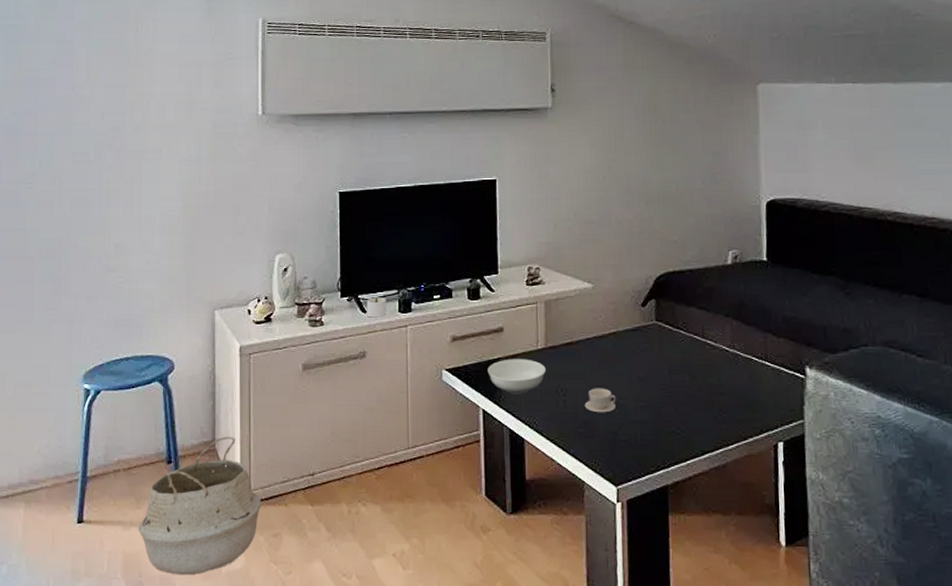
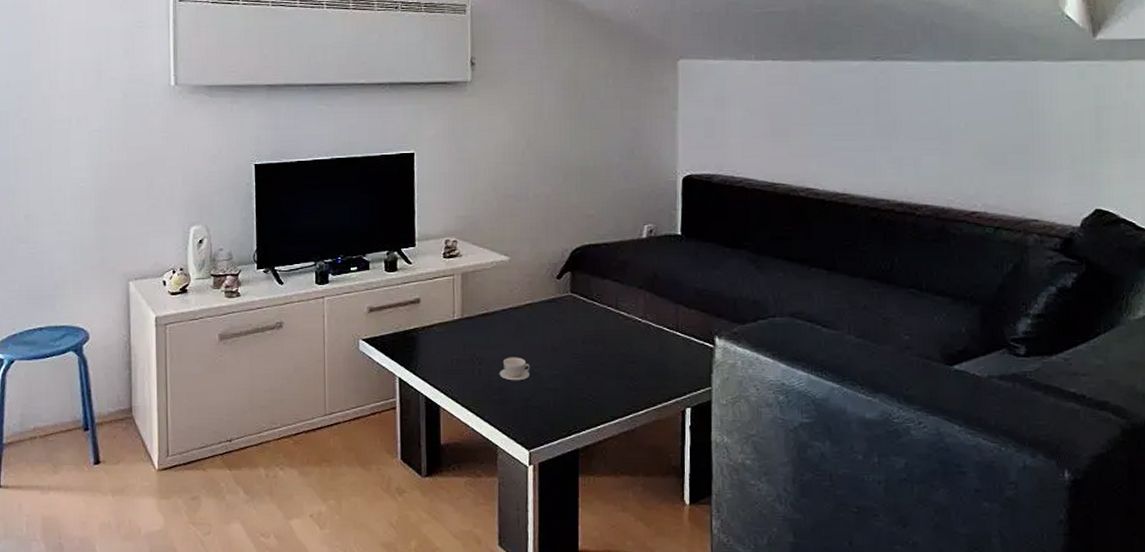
woven basket: present [138,437,261,576] -> none [57,405,179,537]
candle: present [367,297,386,318] -> none [283,269,303,289]
bowl: present [487,359,546,394] -> none [404,329,462,363]

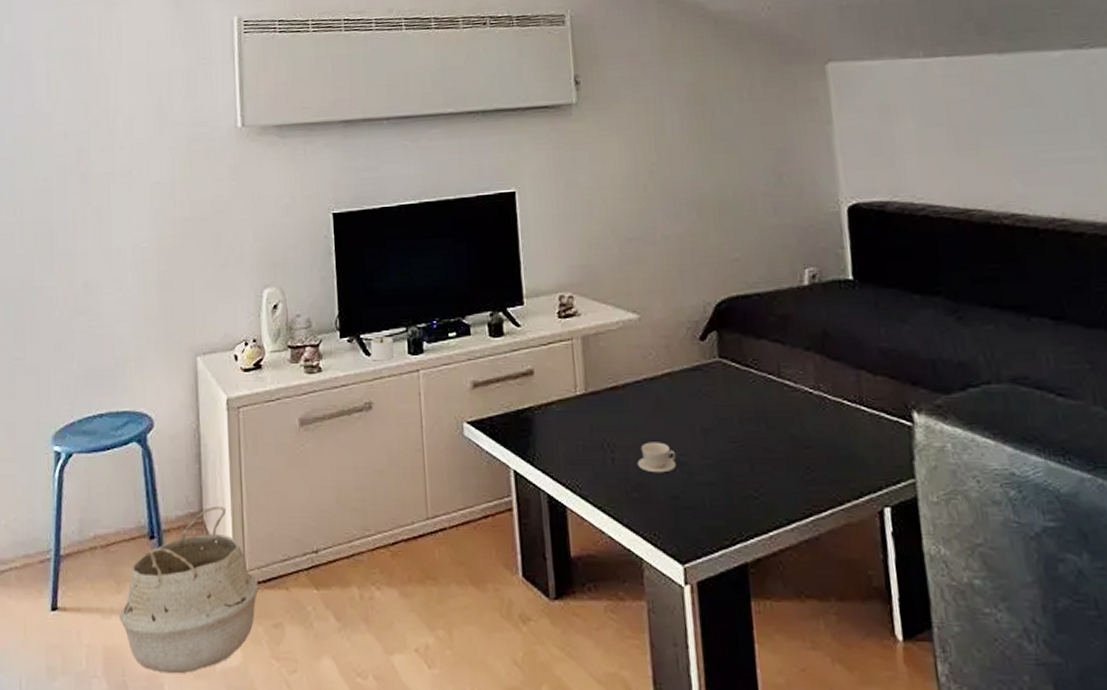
woven basket: none [57,405,179,537] -> present [120,507,259,674]
candle: none [283,269,303,289] -> present [370,337,394,361]

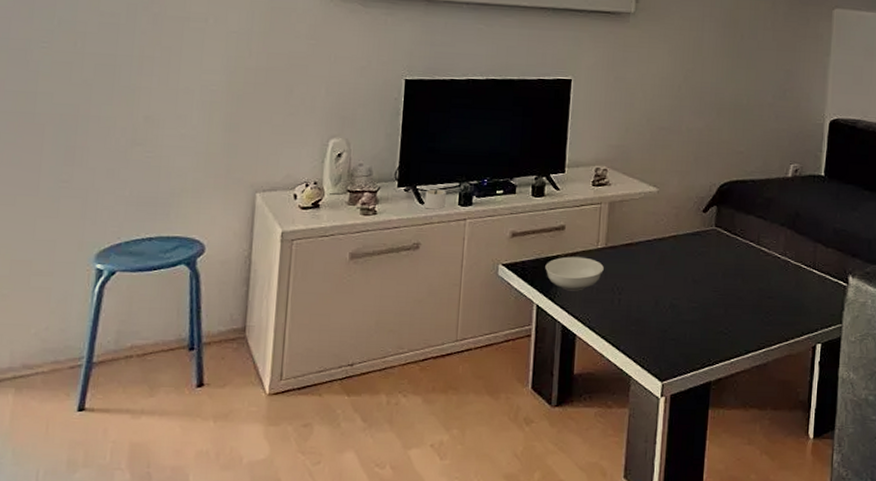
woven basket: present [120,507,259,674] -> none [150,324,293,466]
bowl: none [517,407,588,451] -> present [545,256,604,291]
teacup: present [637,442,676,473] -> none [638,288,670,312]

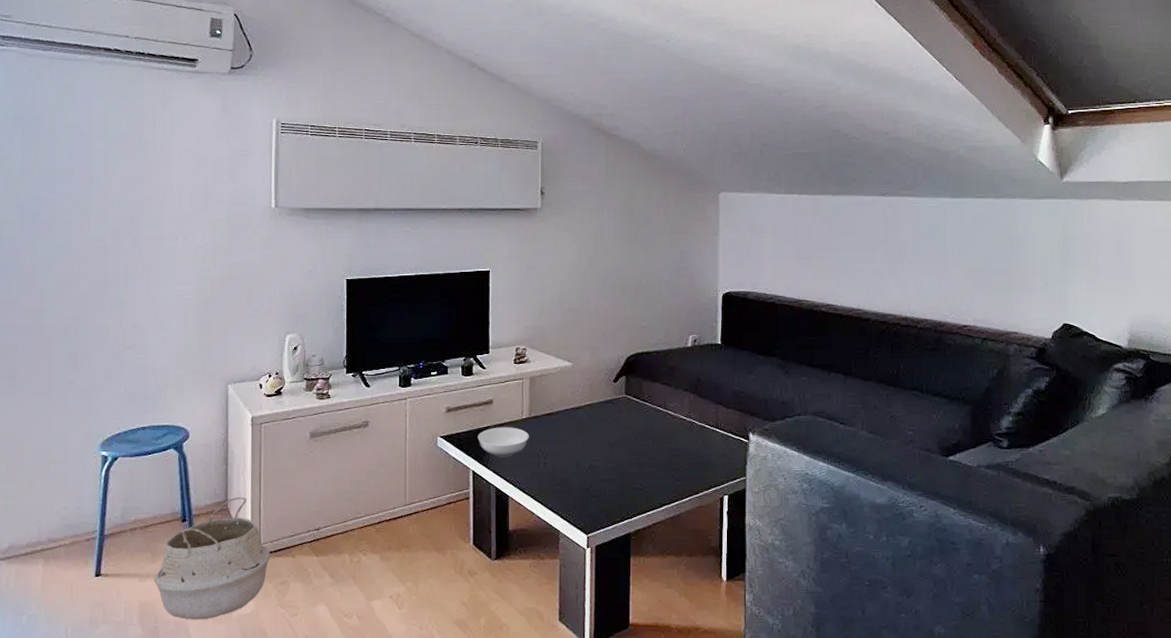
woven basket: none [150,324,293,466] -> present [154,497,270,620]
candle: present [424,189,446,210] -> none [370,373,388,391]

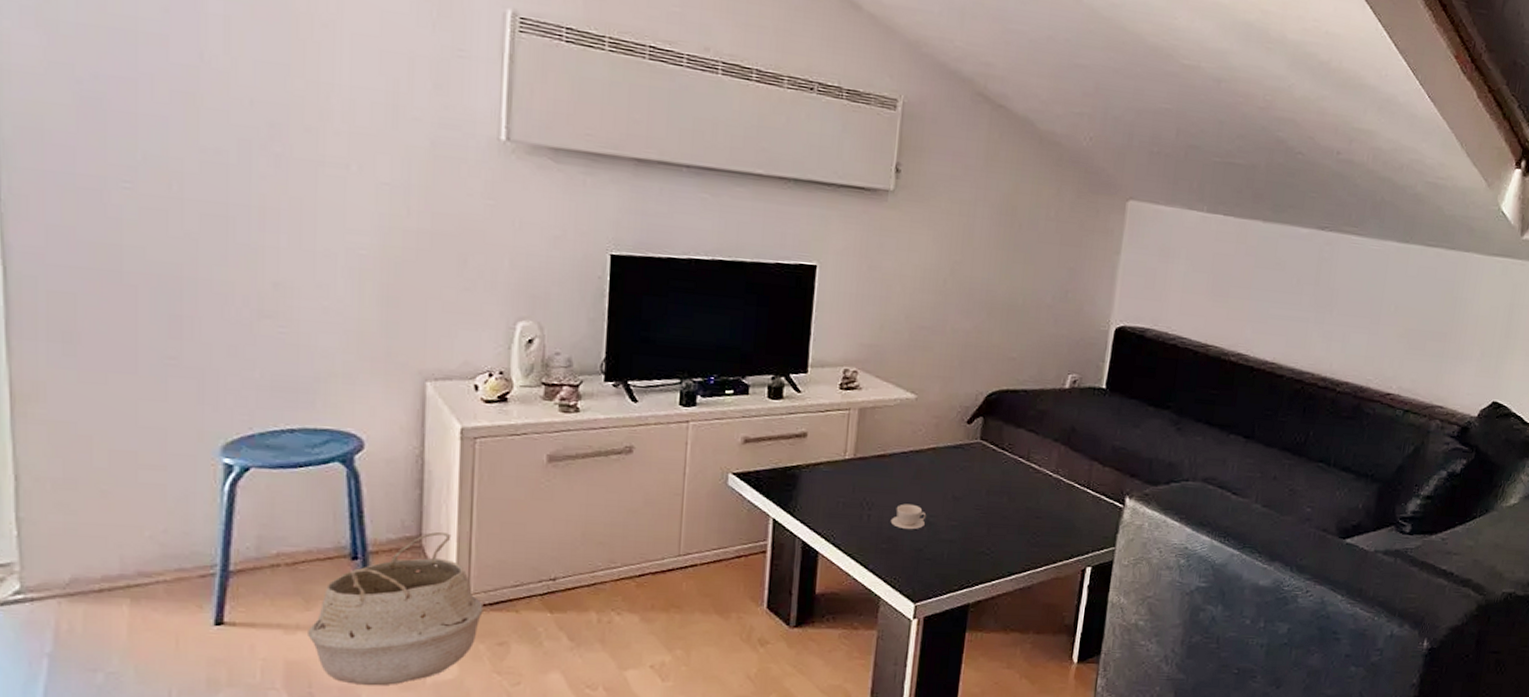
bowl: present [478,427,529,457] -> none [783,467,852,505]
teacup: none [561,452,589,473] -> present [890,504,927,530]

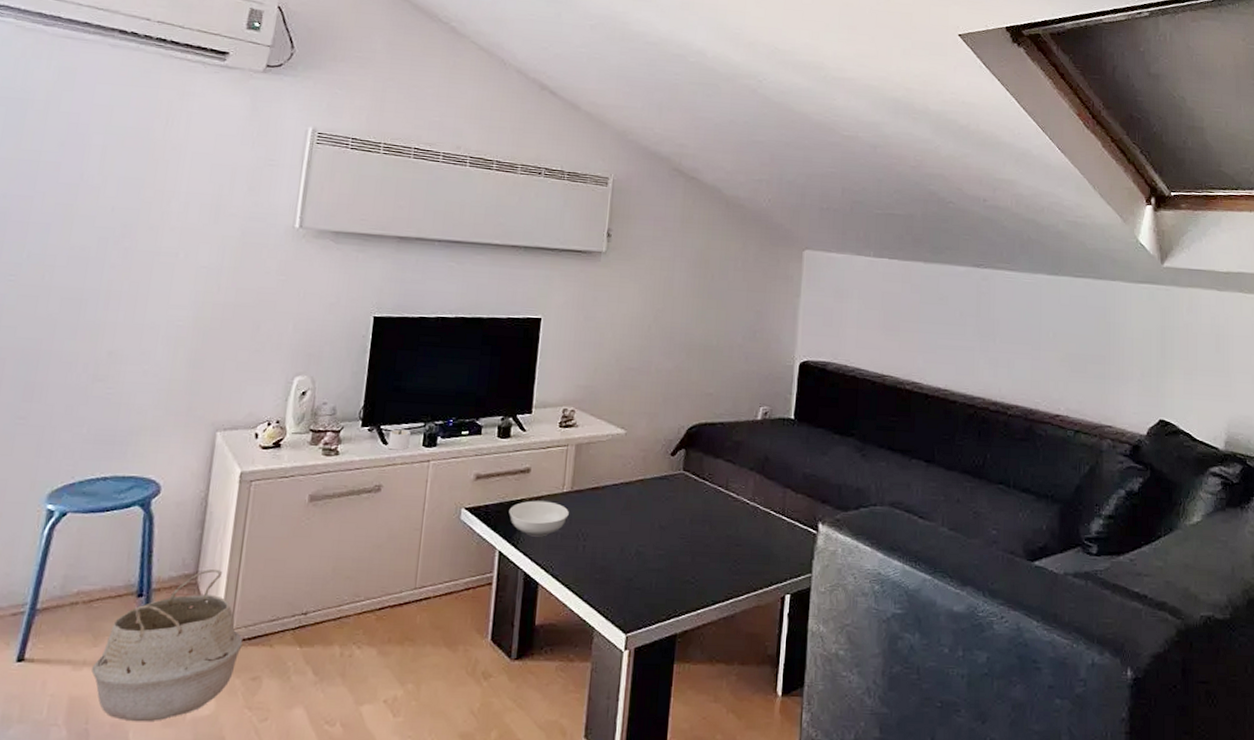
candle: none [638,385,664,410] -> present [388,429,411,451]
bowl: none [783,467,852,505] -> present [509,500,569,537]
teacup: present [890,504,927,530] -> none [603,534,636,560]

